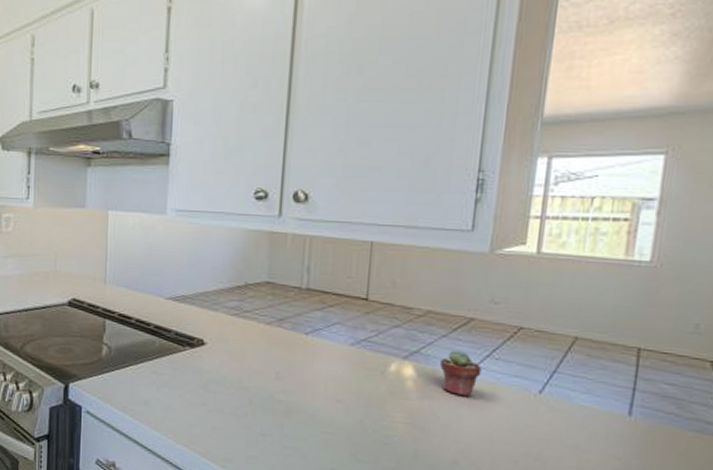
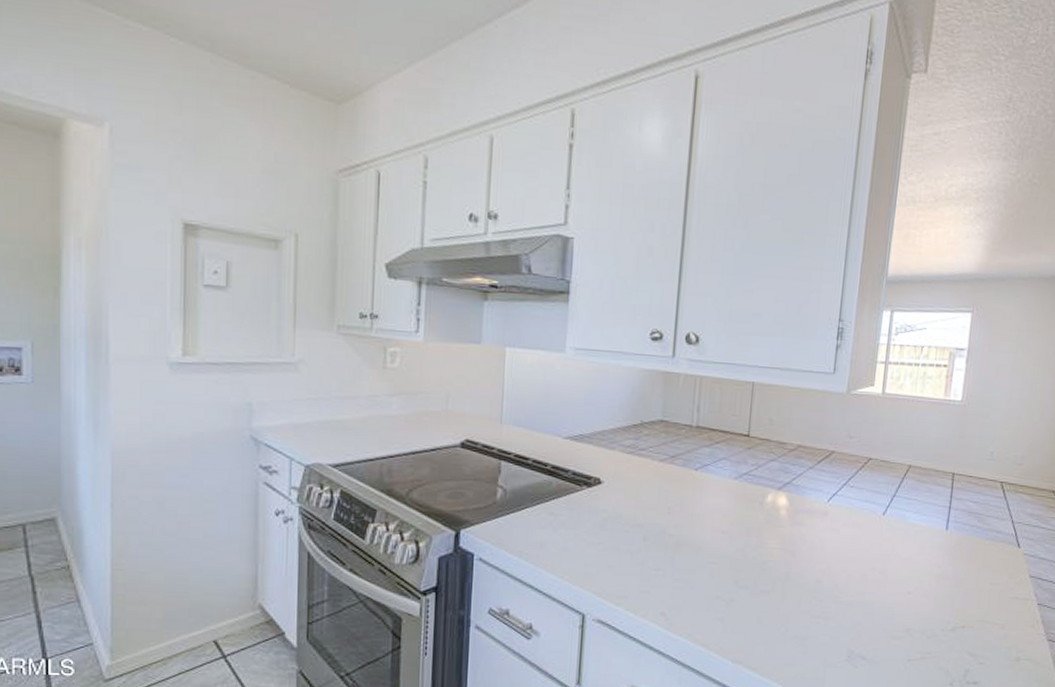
potted succulent: present [440,350,482,398] -> none [808,480,840,522]

